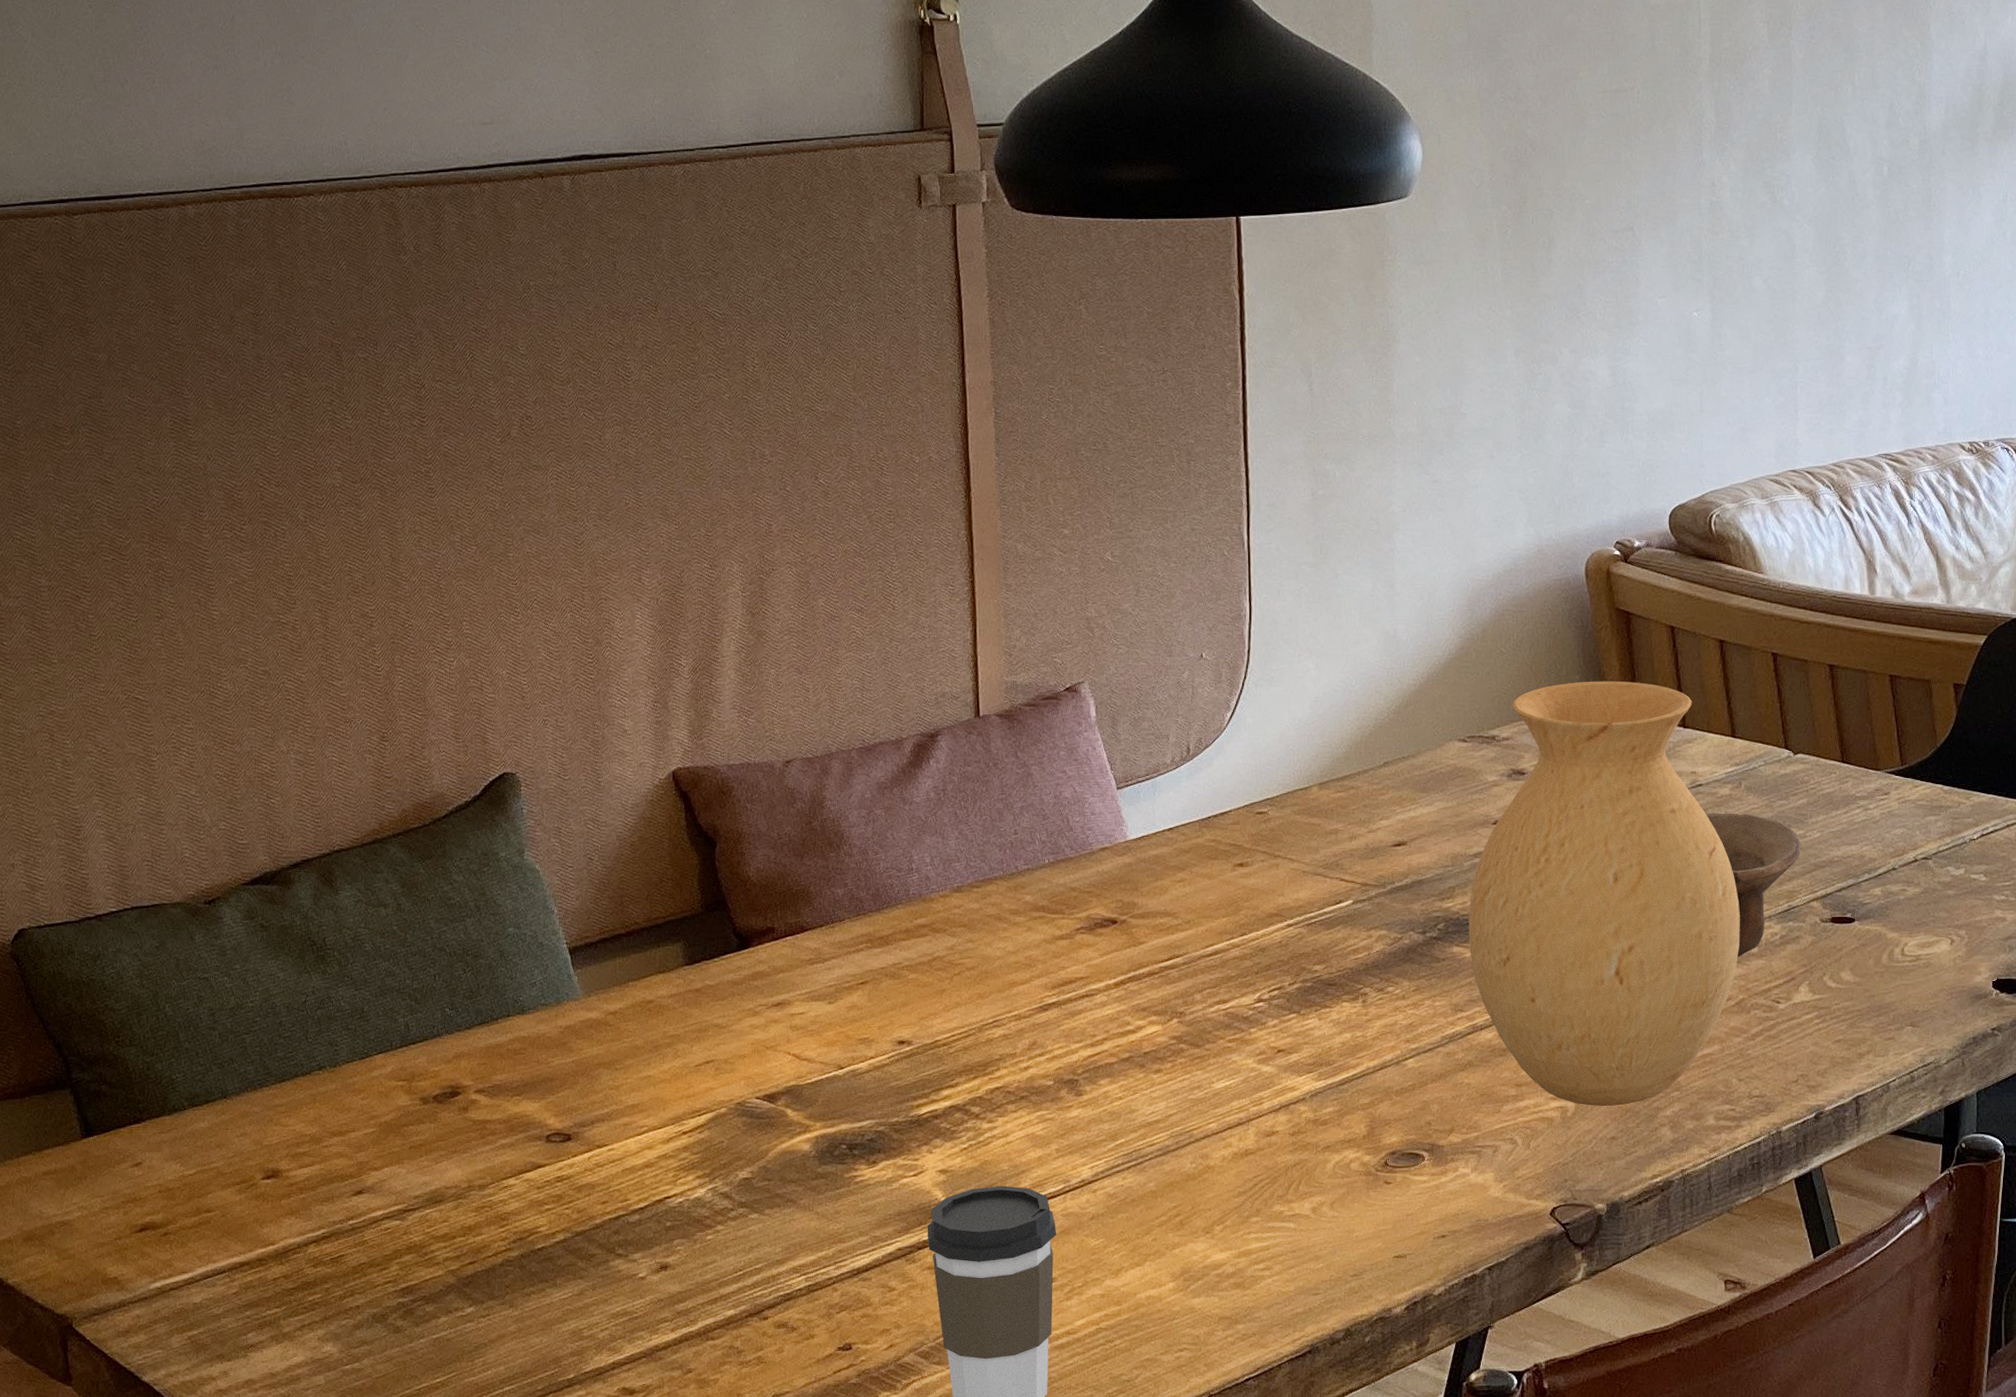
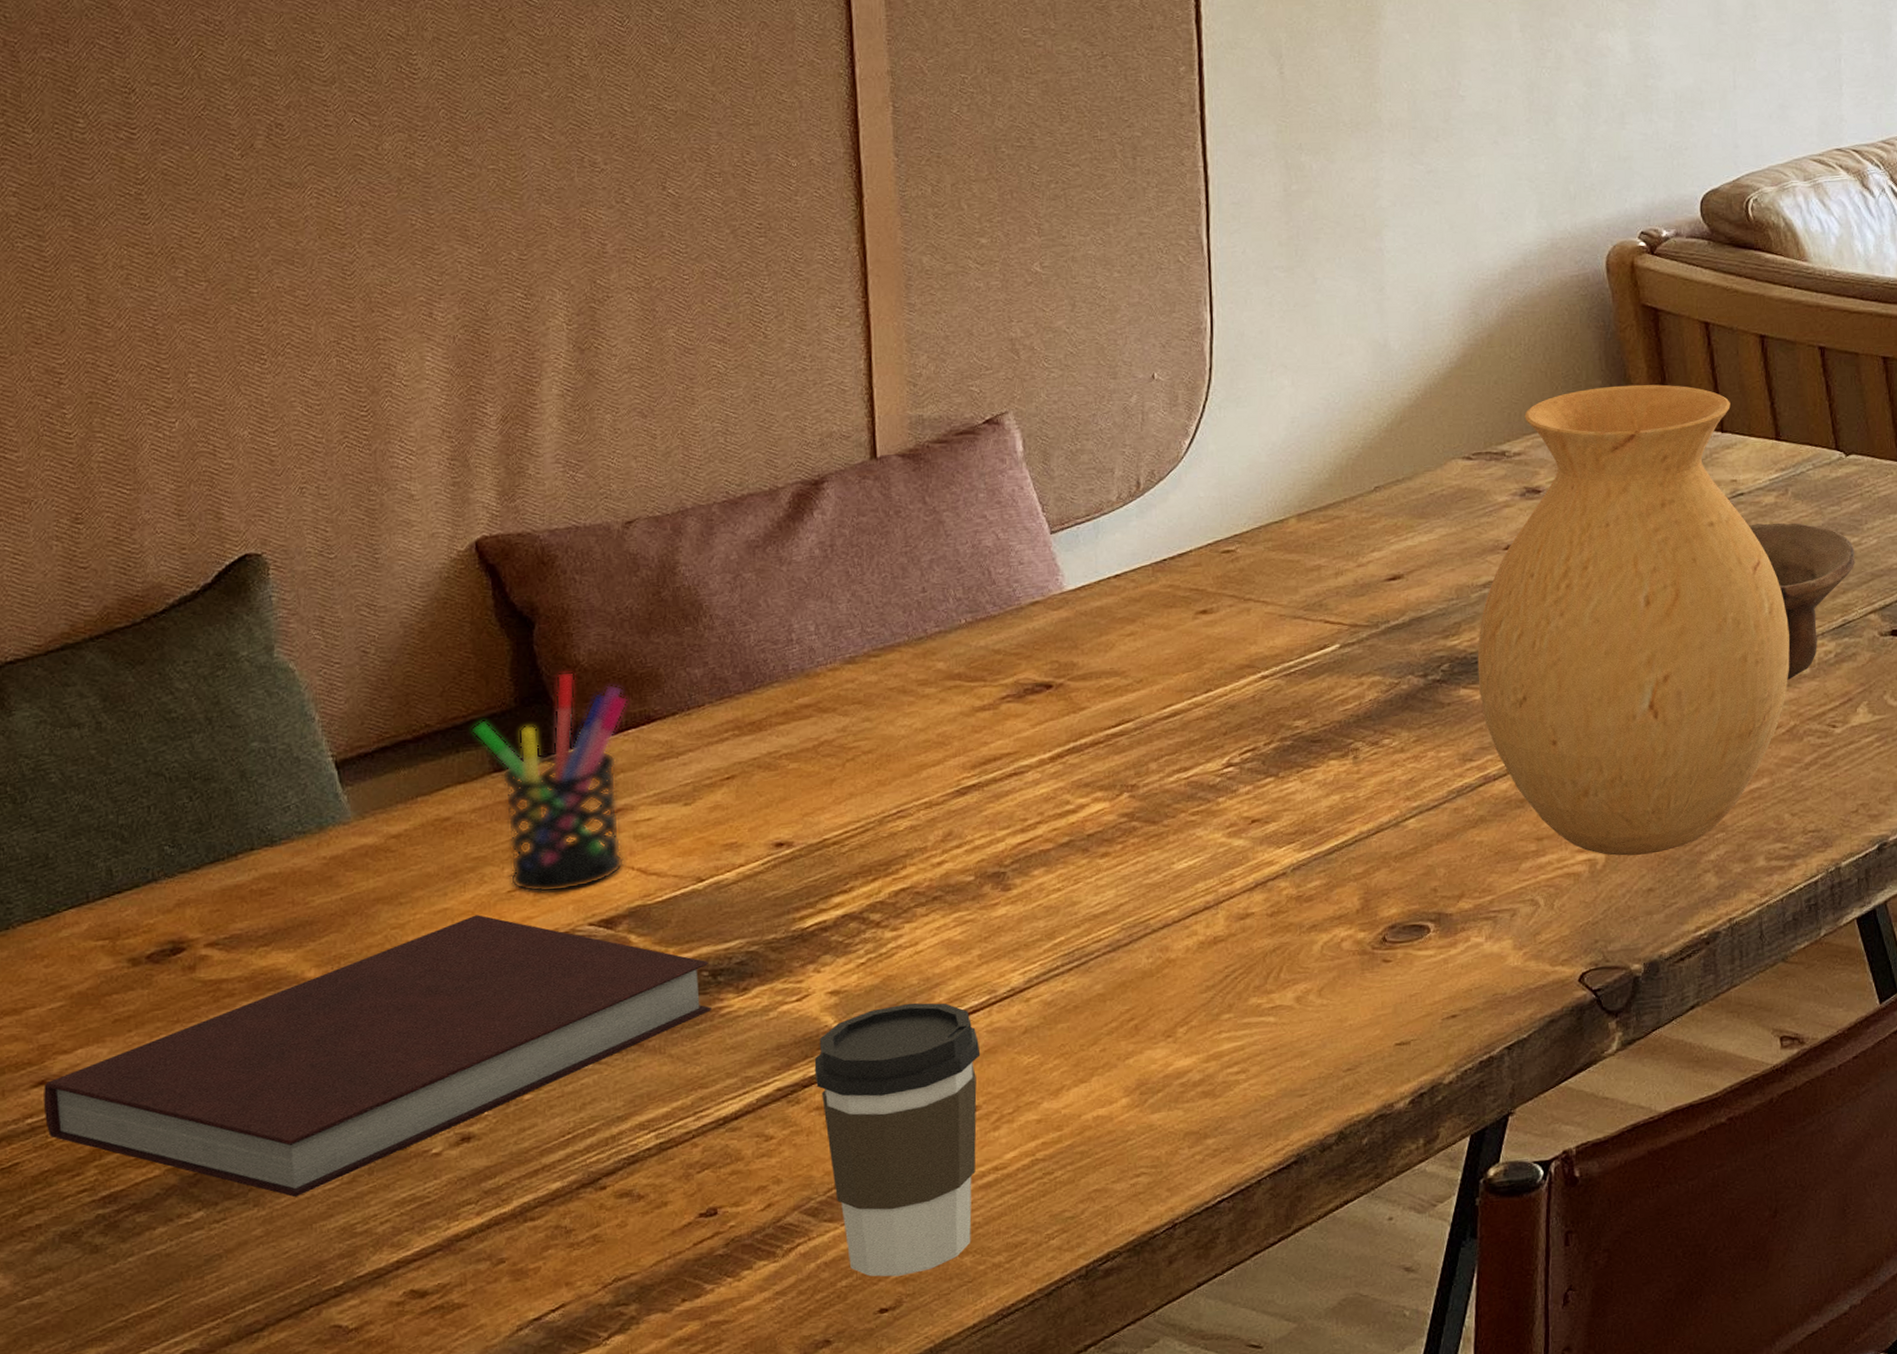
notebook: none [361,1083,848,1303] -> present [44,915,711,1198]
pen holder: none [669,885,787,1069] -> present [471,671,629,893]

